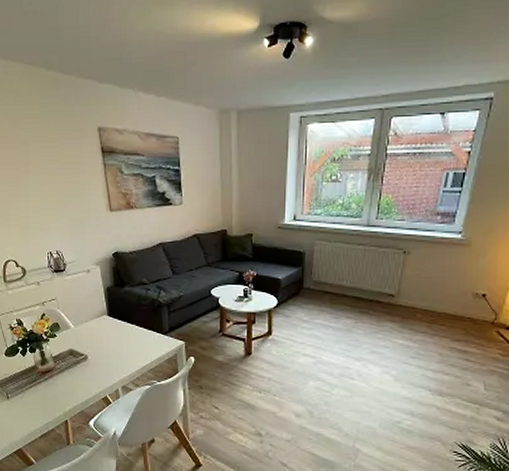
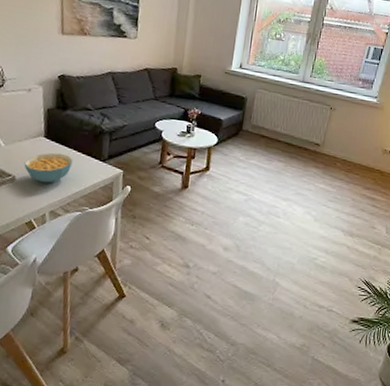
cereal bowl: none [93,329,137,360] -> present [24,152,73,183]

